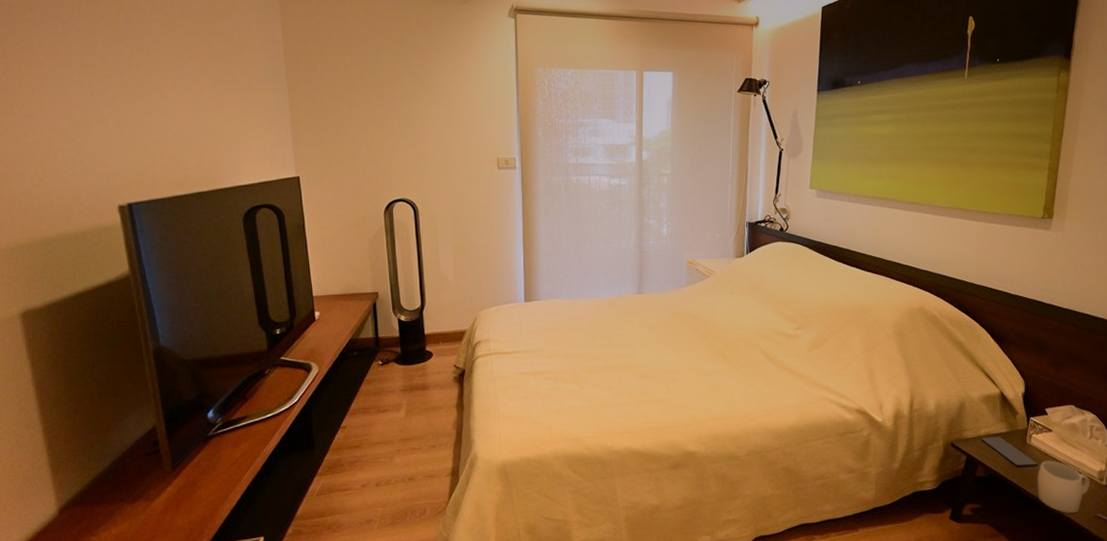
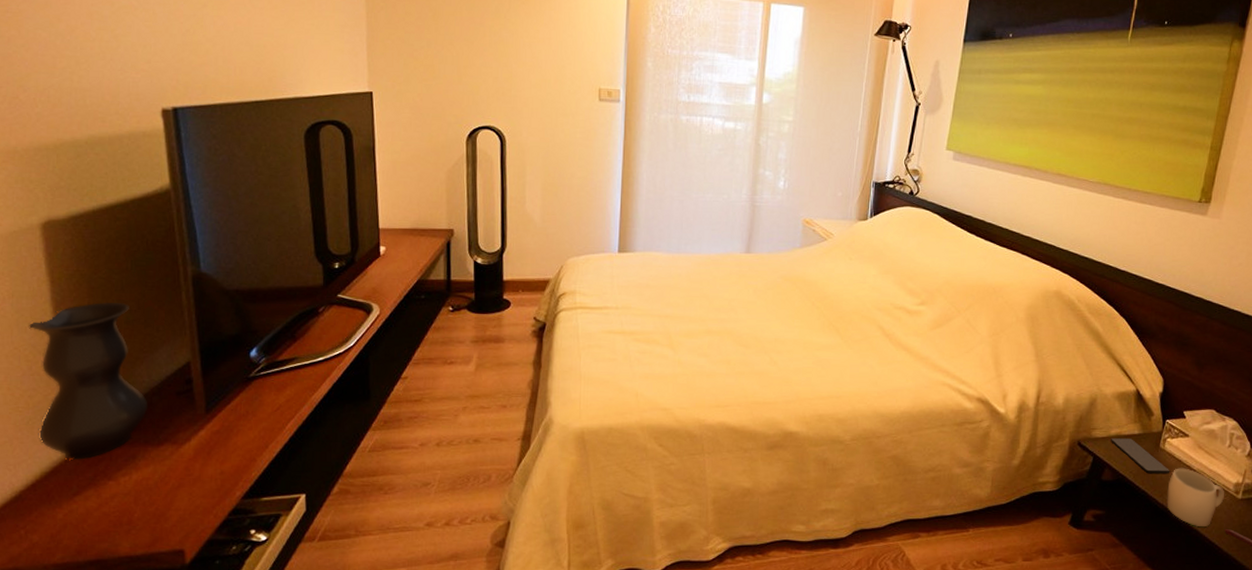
vase: none [15,377,122,520] -> present [29,301,148,460]

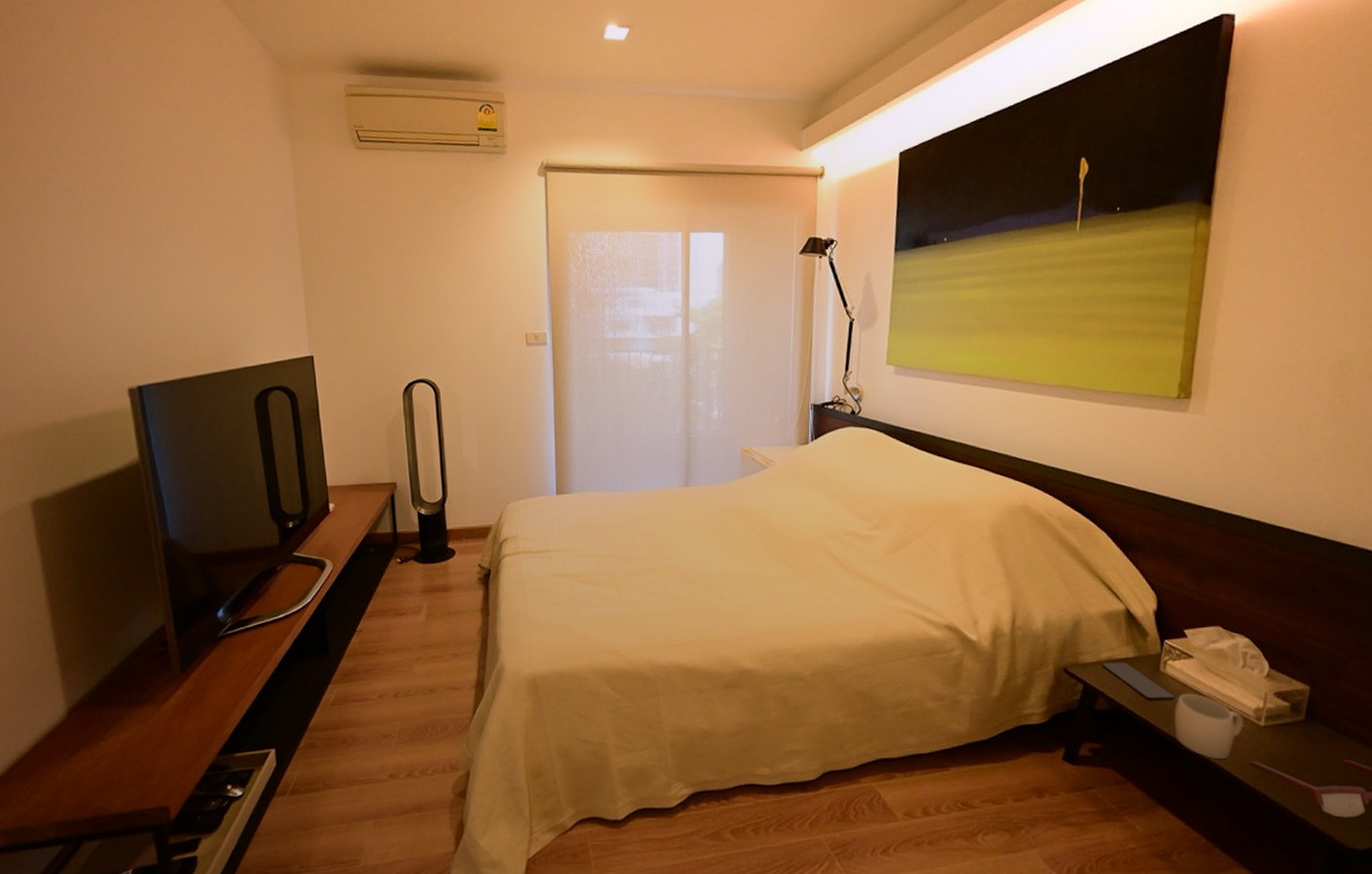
vase: present [29,301,148,460] -> none [25,571,130,722]

